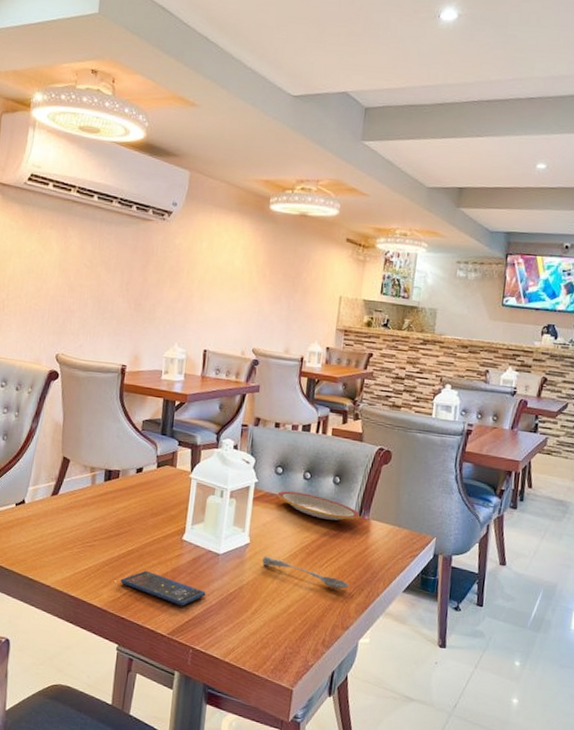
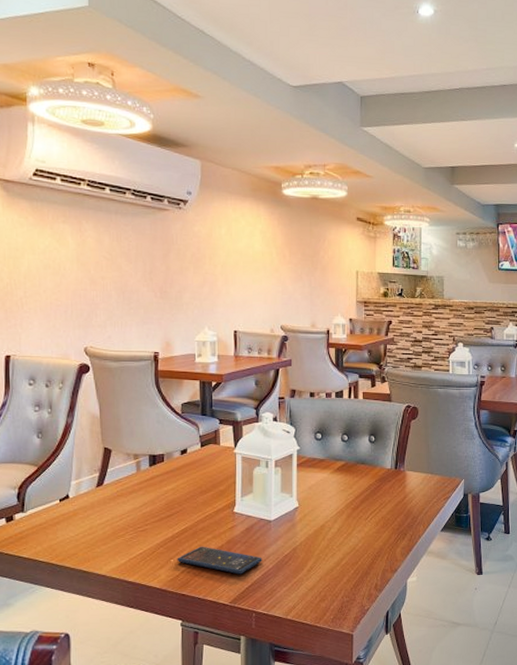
soupspoon: present [262,556,349,589] -> none [312,516,393,537]
plate: present [277,491,361,521] -> none [319,454,397,476]

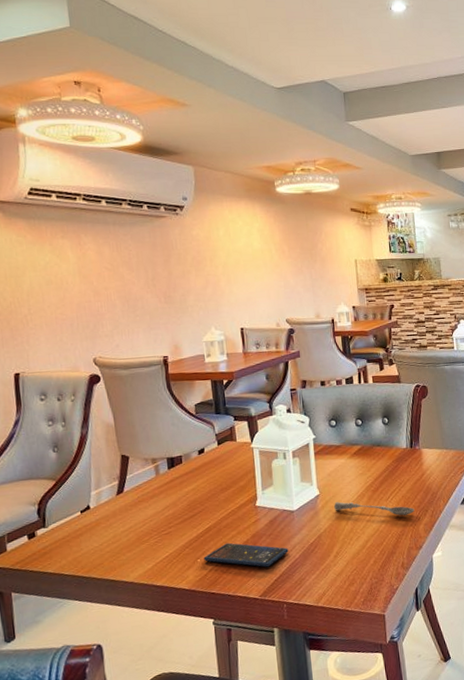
soupspoon: none [312,516,393,537] -> present [334,502,415,516]

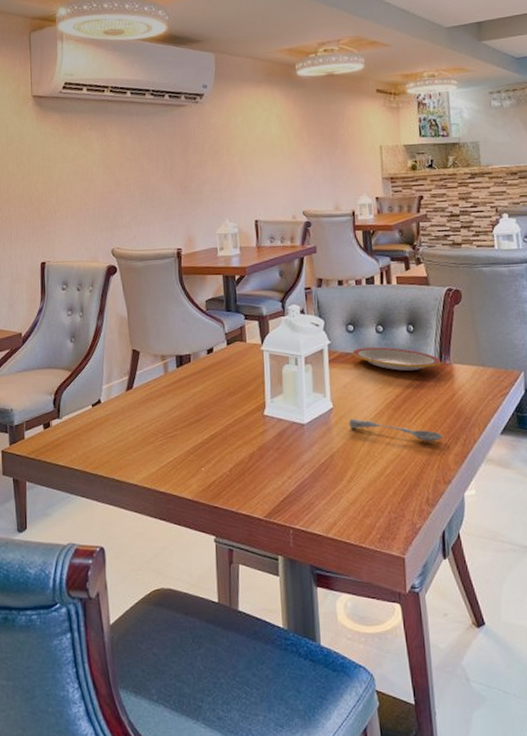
smartphone: present [203,542,289,568] -> none [207,453,297,485]
plate: none [335,438,412,458] -> present [352,347,442,371]

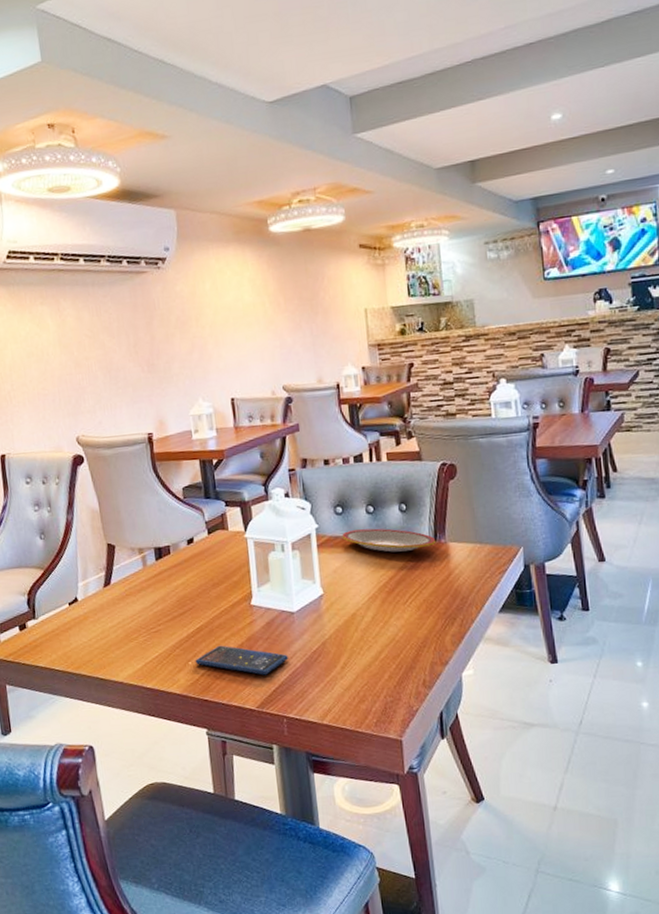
smartphone: none [207,453,297,485] -> present [195,645,288,676]
soupspoon: present [349,418,443,442] -> none [341,604,439,624]

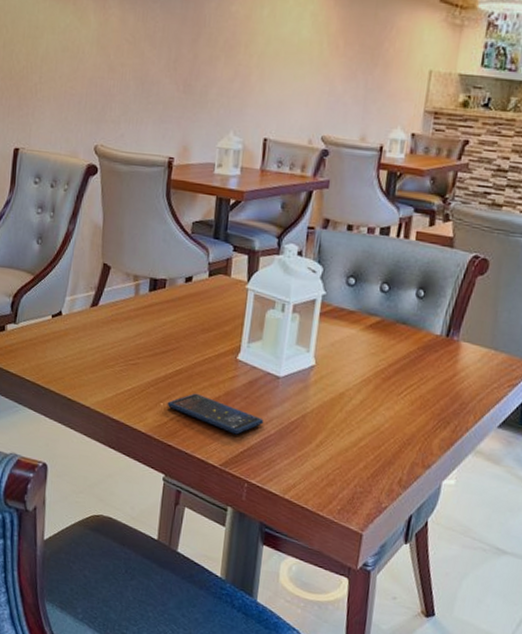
plate: present [342,528,437,553] -> none [348,305,449,342]

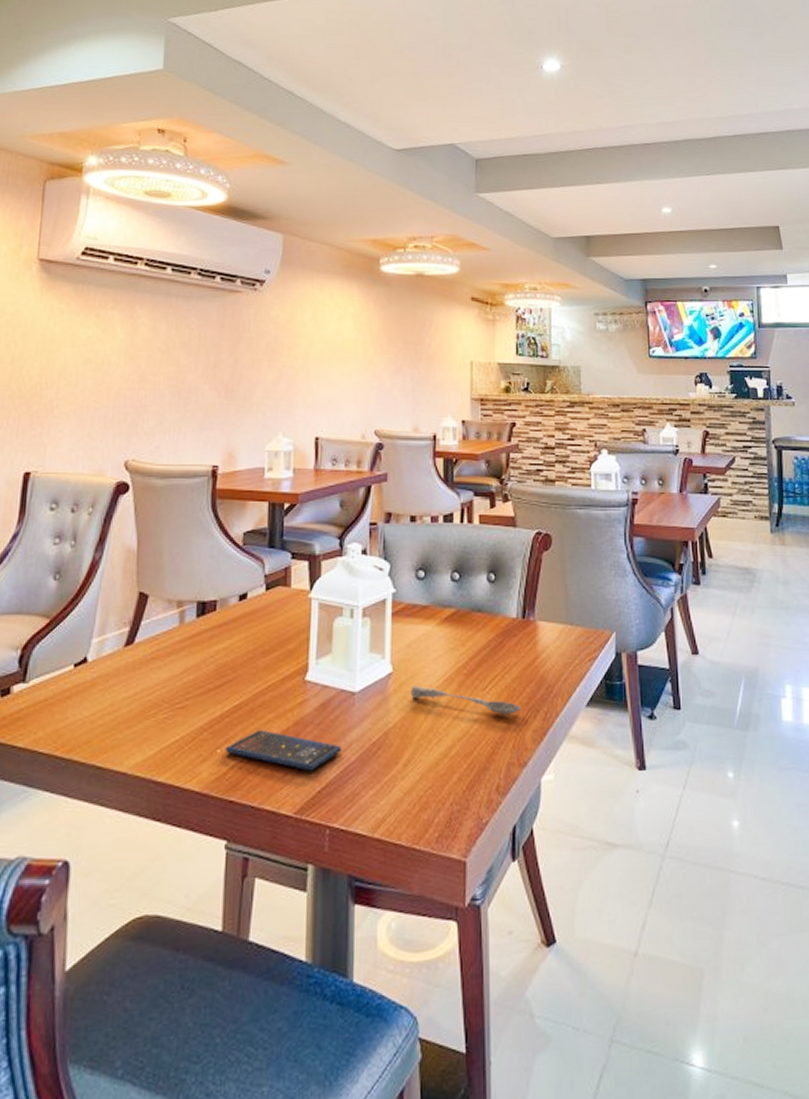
soupspoon: none [329,380,432,422] -> present [411,686,521,715]

